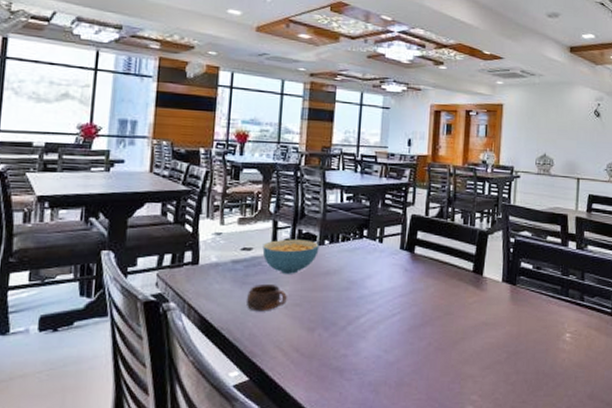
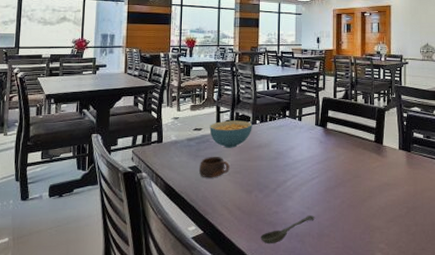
spoon: none [323,360,393,395] -> present [260,215,314,245]

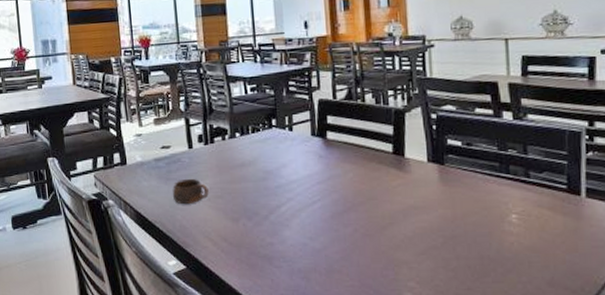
cereal bowl: present [209,120,252,148] -> none [179,134,232,168]
spoon: present [260,215,314,245] -> none [254,247,320,282]

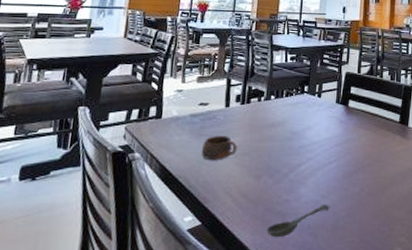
spoon: none [254,247,320,282] -> present [267,205,330,238]

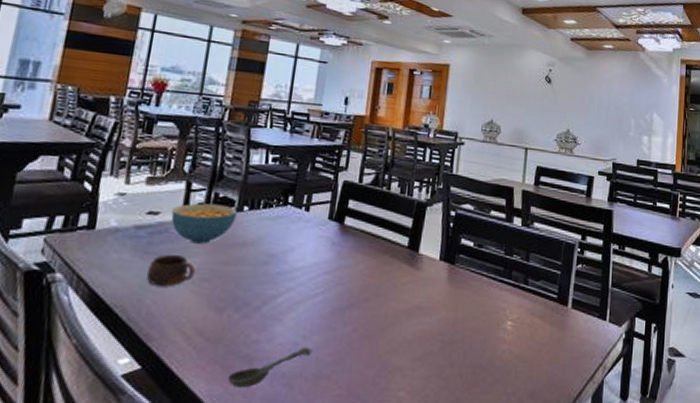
cereal bowl: none [217,95,266,126] -> present [171,203,237,244]

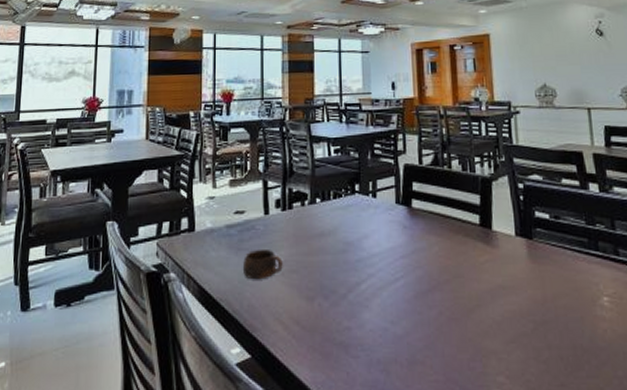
cereal bowl: present [171,203,237,244] -> none [255,199,311,237]
spoon: present [227,348,312,389] -> none [328,333,402,375]

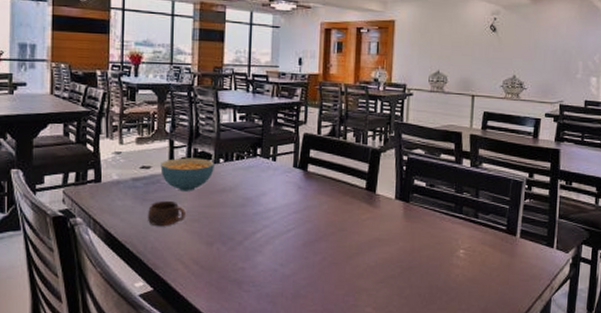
cereal bowl: none [255,199,311,237] -> present [160,157,214,191]

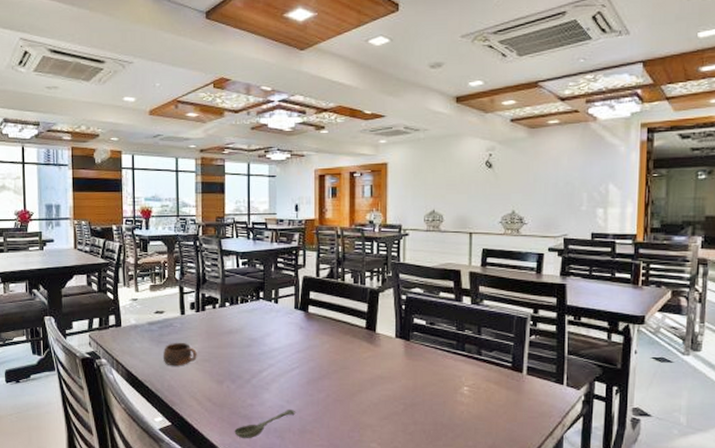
cereal bowl: present [160,157,214,191] -> none [172,302,221,333]
spoon: none [222,273,289,305] -> present [234,410,295,439]

